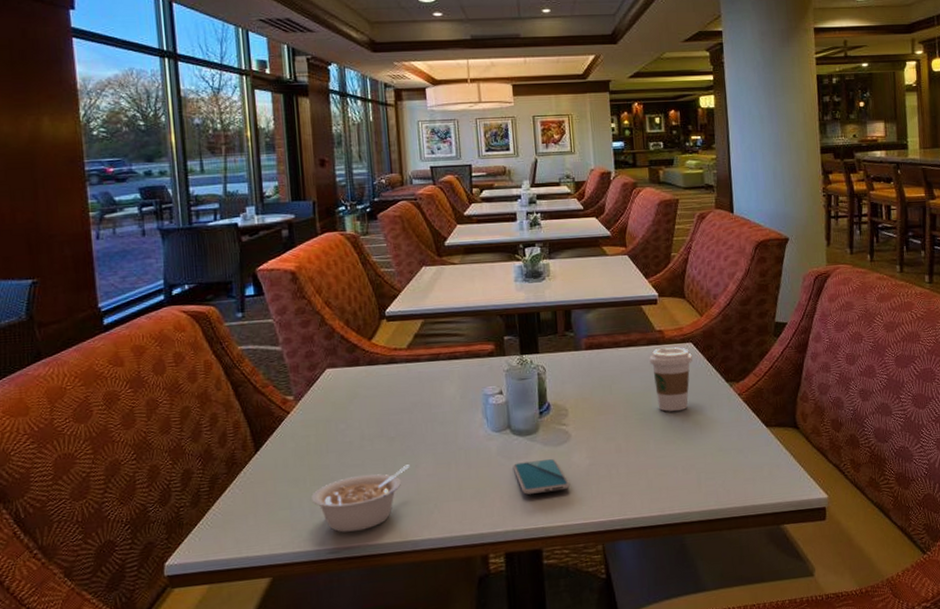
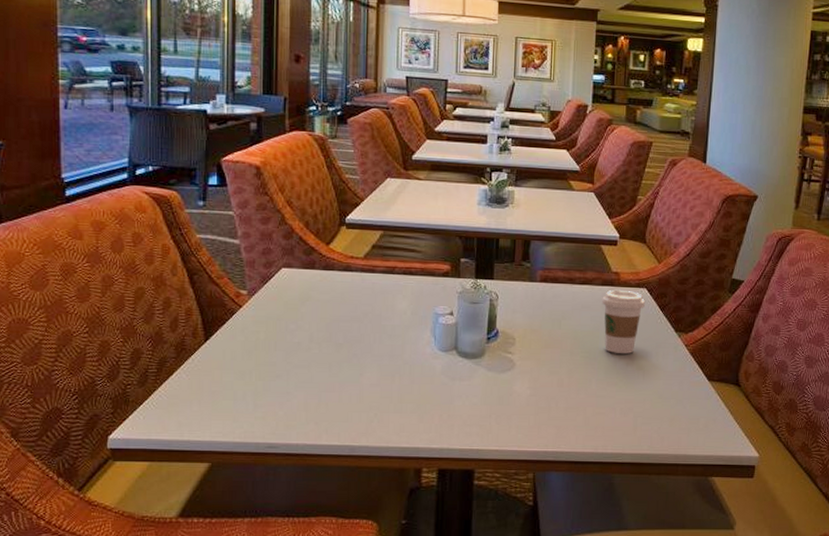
legume: present [312,464,410,533] -> none [256,372,355,429]
smartphone: present [512,459,571,495] -> none [454,384,509,416]

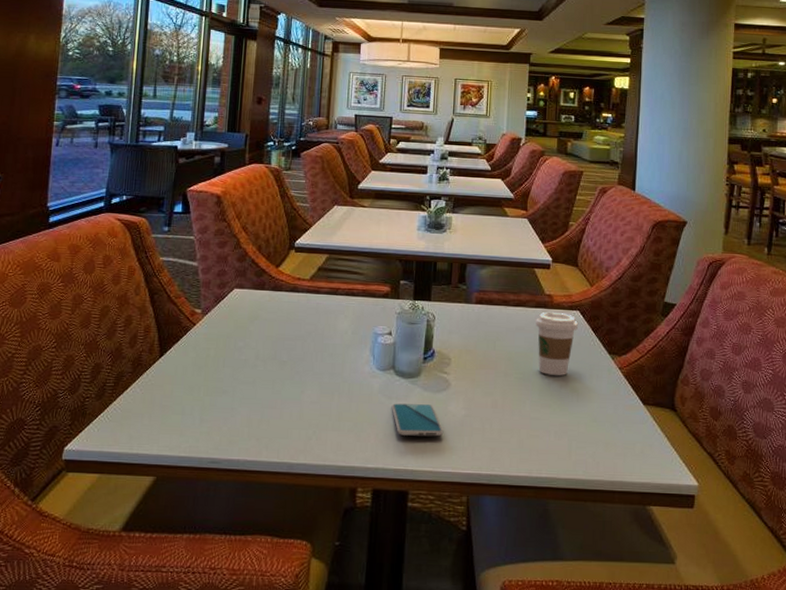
smartphone: none [454,384,509,416] -> present [391,403,444,437]

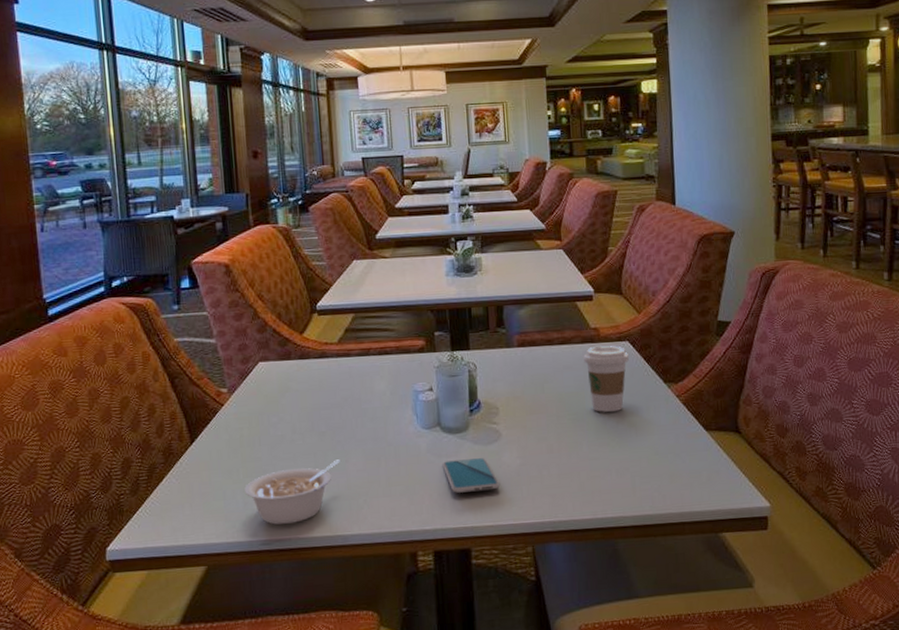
legume: none [203,389,296,445] -> present [245,459,340,525]

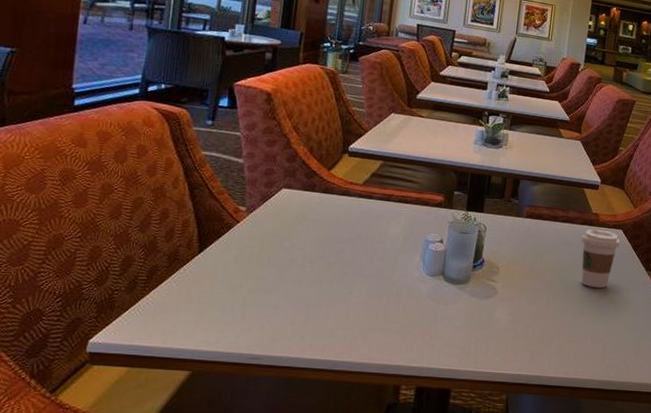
legume: present [245,459,340,525] -> none [244,290,344,343]
smartphone: present [442,458,501,493] -> none [438,307,489,340]

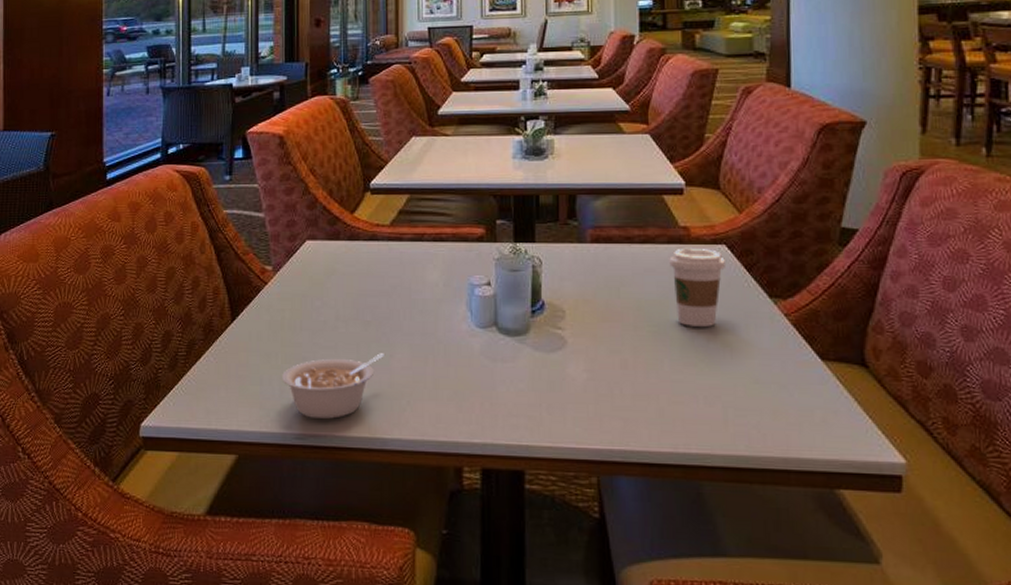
legume: none [244,290,344,343] -> present [282,353,384,419]

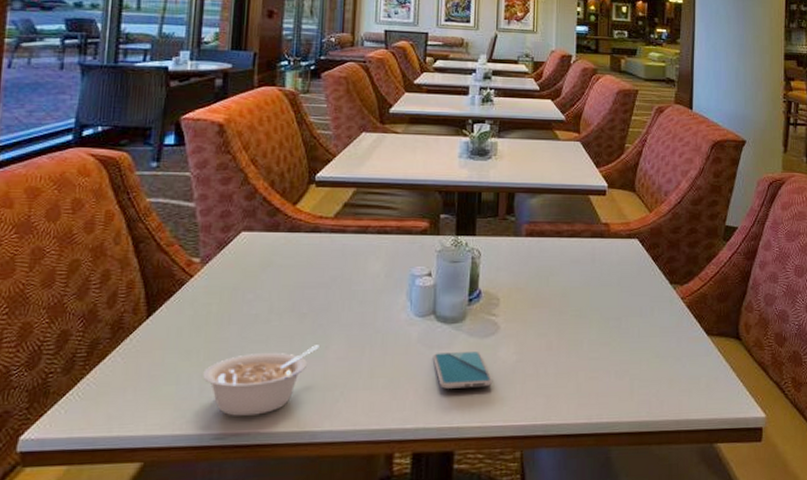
smartphone: none [496,366,563,405] -> present [432,352,493,389]
coffee cup: present [669,249,727,326] -> none [592,243,638,310]

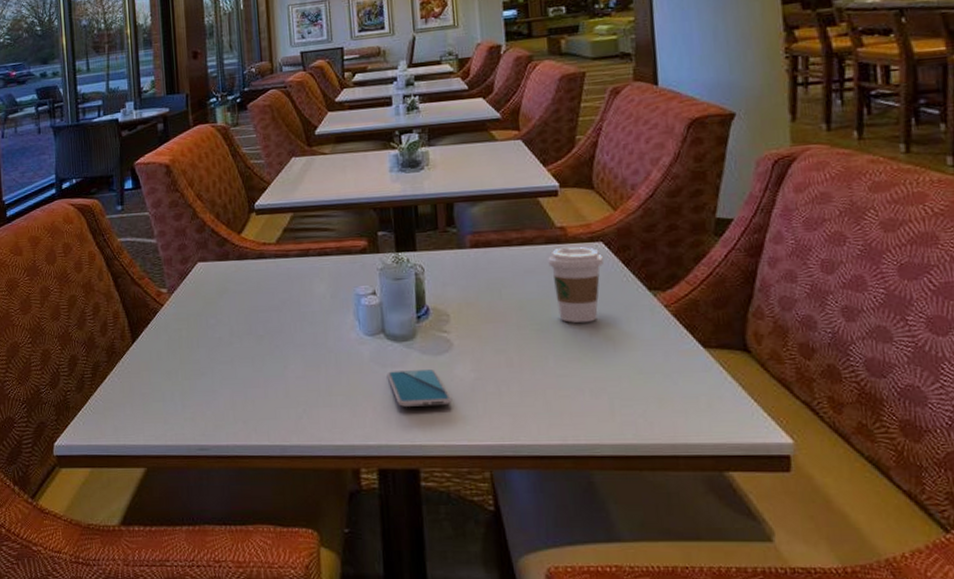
legume: present [203,345,319,416] -> none [183,365,279,430]
coffee cup: none [592,243,638,310] -> present [548,247,604,323]

